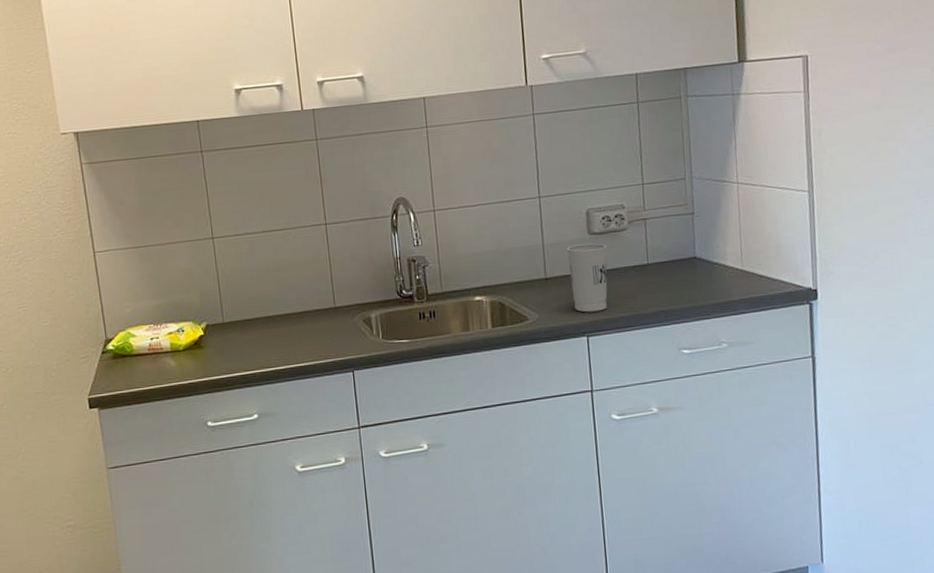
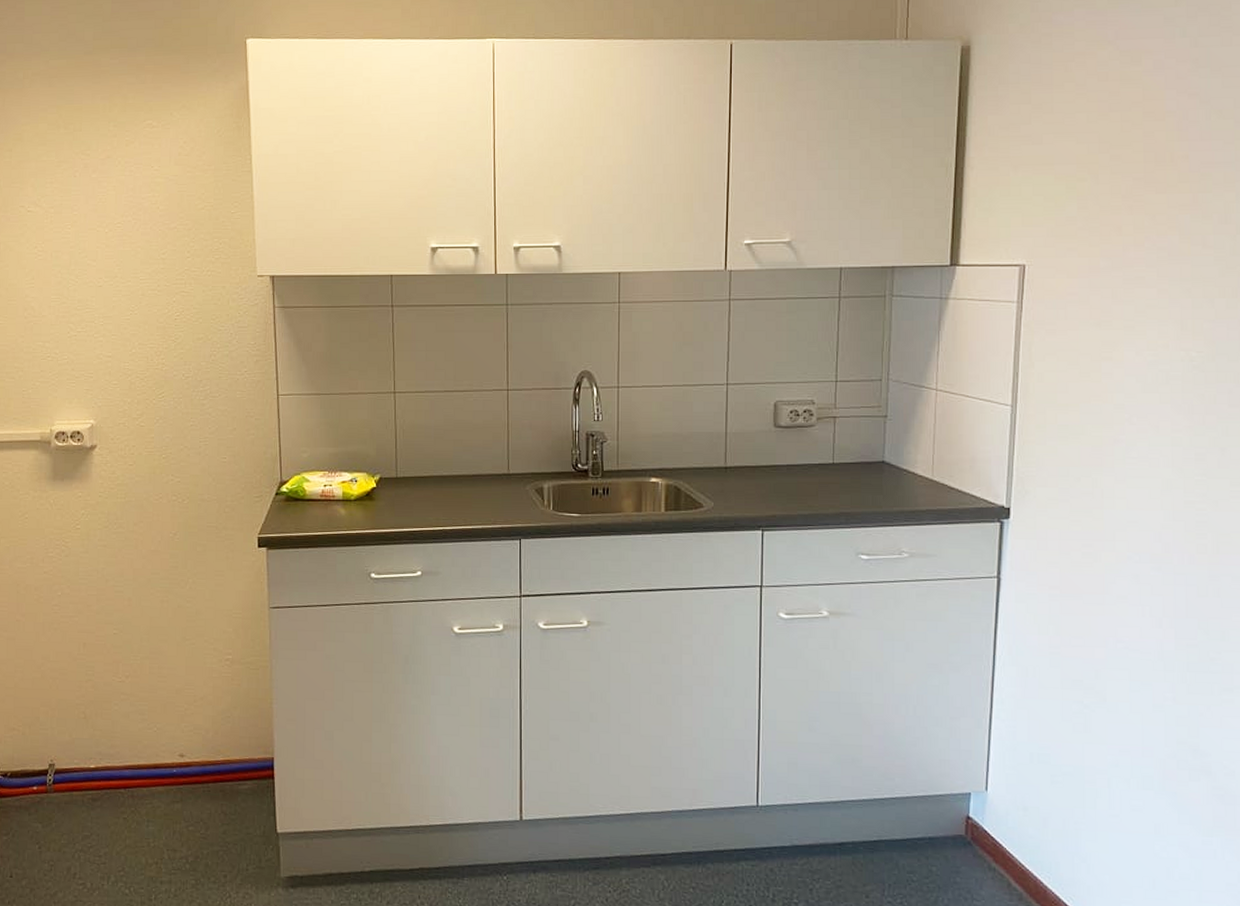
cup: present [566,243,608,313] -> none [750,436,792,506]

